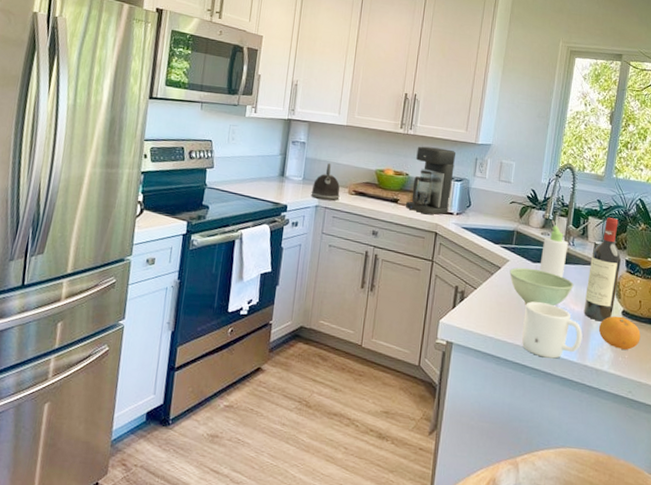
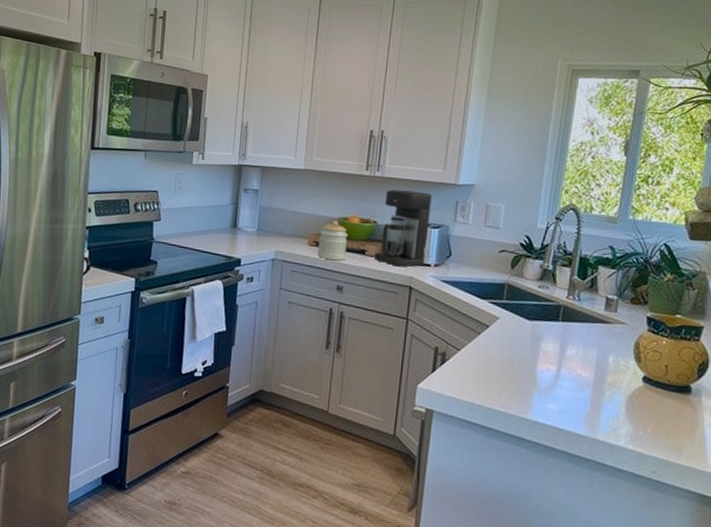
kettle: present [311,162,340,201] -> none [266,211,299,253]
jar: none [356,172,384,209] -> present [317,220,349,261]
bowl: present [509,267,574,307] -> none [500,325,581,371]
mug: present [521,301,583,359] -> none [516,365,592,431]
bottle: present [539,220,568,278] -> none [537,271,572,338]
wine bottle: present [583,217,621,322] -> none [593,266,640,389]
fruit: present [598,316,641,350] -> none [612,382,667,423]

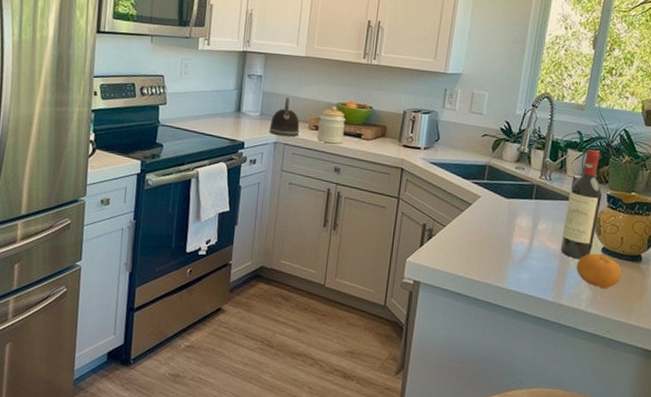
kettle: none [266,211,299,253] -> present [269,96,300,137]
coffee maker: present [375,189,432,267] -> none [370,77,423,150]
wine bottle: none [593,266,640,389] -> present [560,149,602,260]
fruit: none [612,382,667,423] -> present [576,253,622,288]

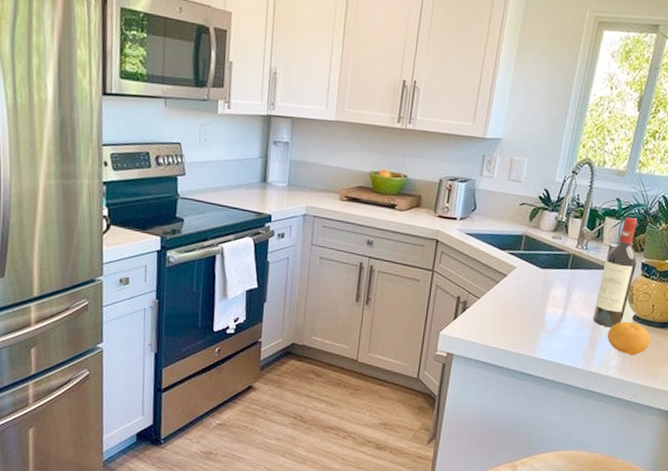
kettle: present [269,96,300,137] -> none [297,165,330,208]
jar: present [317,106,346,144] -> none [348,175,379,216]

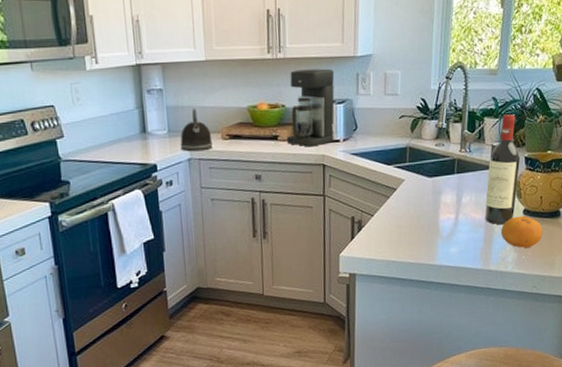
kettle: none [297,165,330,208] -> present [180,107,213,151]
coffee maker: none [404,143,460,221] -> present [287,68,335,147]

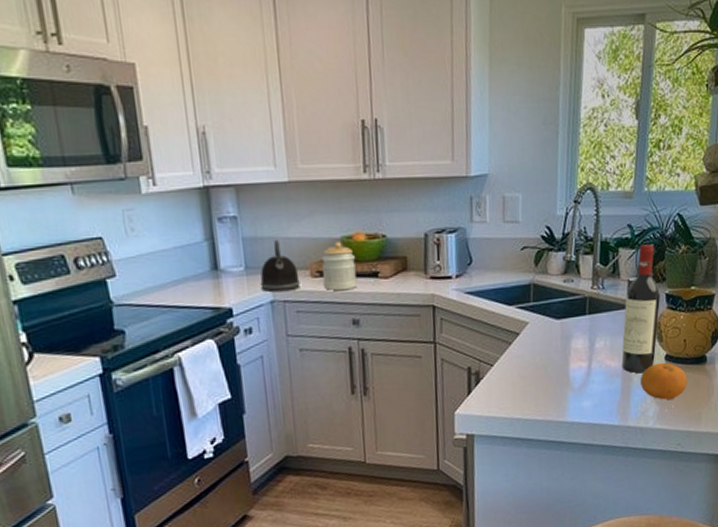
jar: none [231,110,260,151] -> present [321,241,357,291]
coffee maker: present [287,68,335,147] -> none [389,191,445,285]

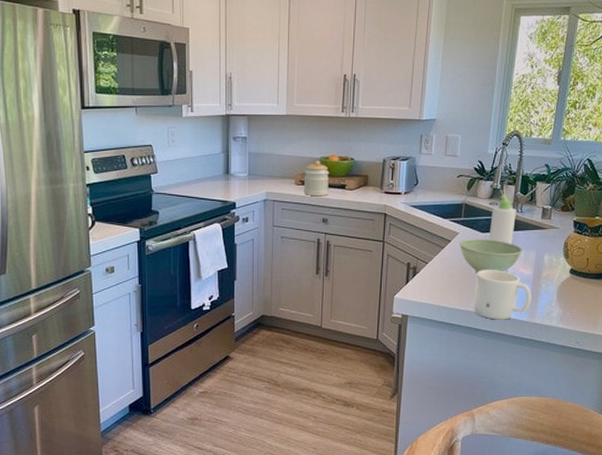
kettle: present [260,239,300,292] -> none [258,155,287,193]
bowl: none [530,326,608,374] -> present [459,238,523,275]
mug: none [553,365,623,428] -> present [473,270,532,320]
bottle: none [565,262,597,331] -> present [489,190,516,244]
wine bottle: present [621,244,660,374] -> none [532,181,569,282]
fruit: present [640,362,687,400] -> none [547,275,588,305]

